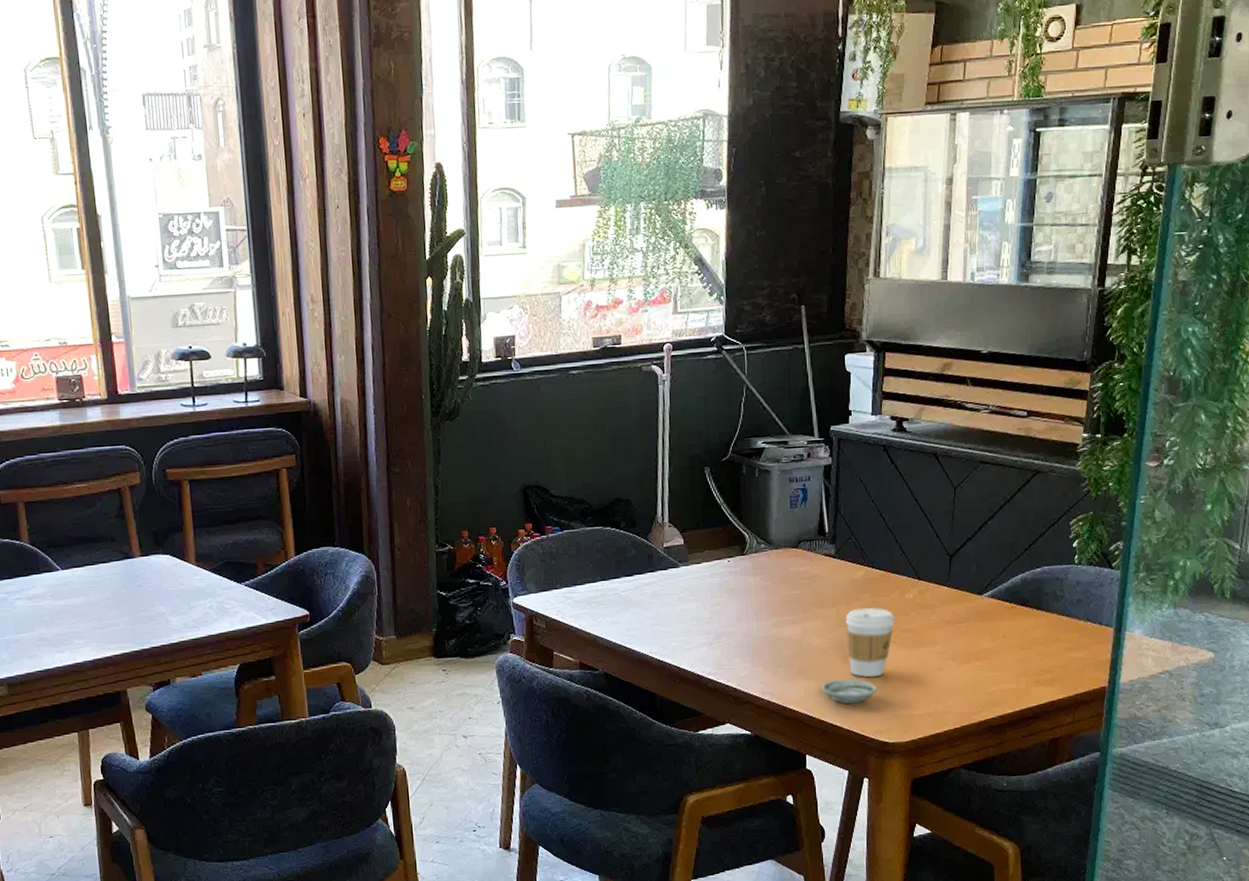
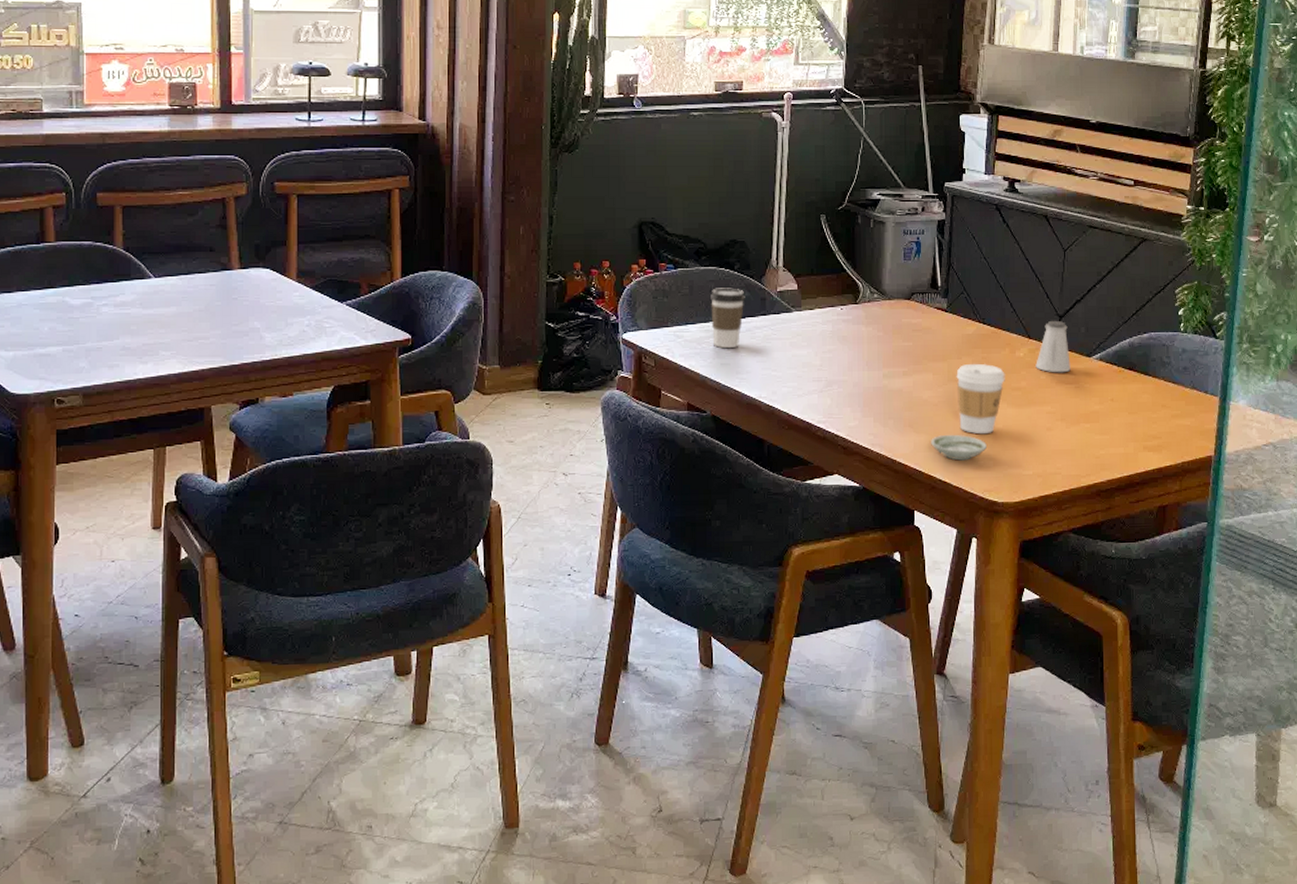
coffee cup: none [598,546,632,607] -> present [711,288,745,349]
saltshaker: none [926,559,962,613] -> present [1035,320,1071,373]

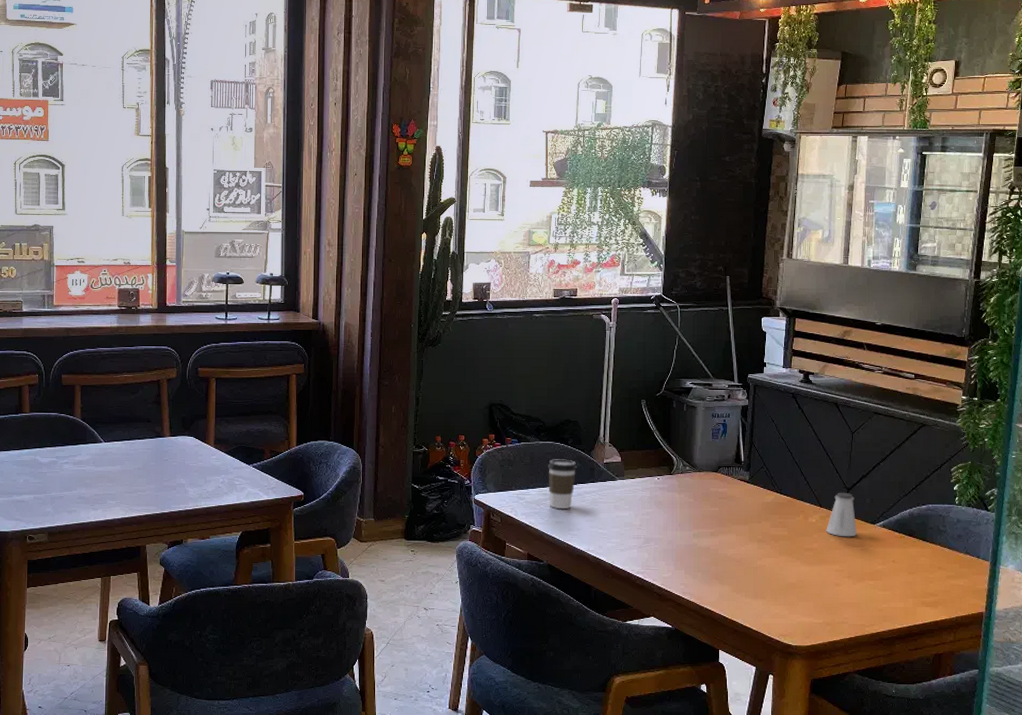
saucer: present [931,434,987,461] -> none [734,586,782,609]
coffee cup: present [956,363,1005,435] -> none [756,527,799,587]

